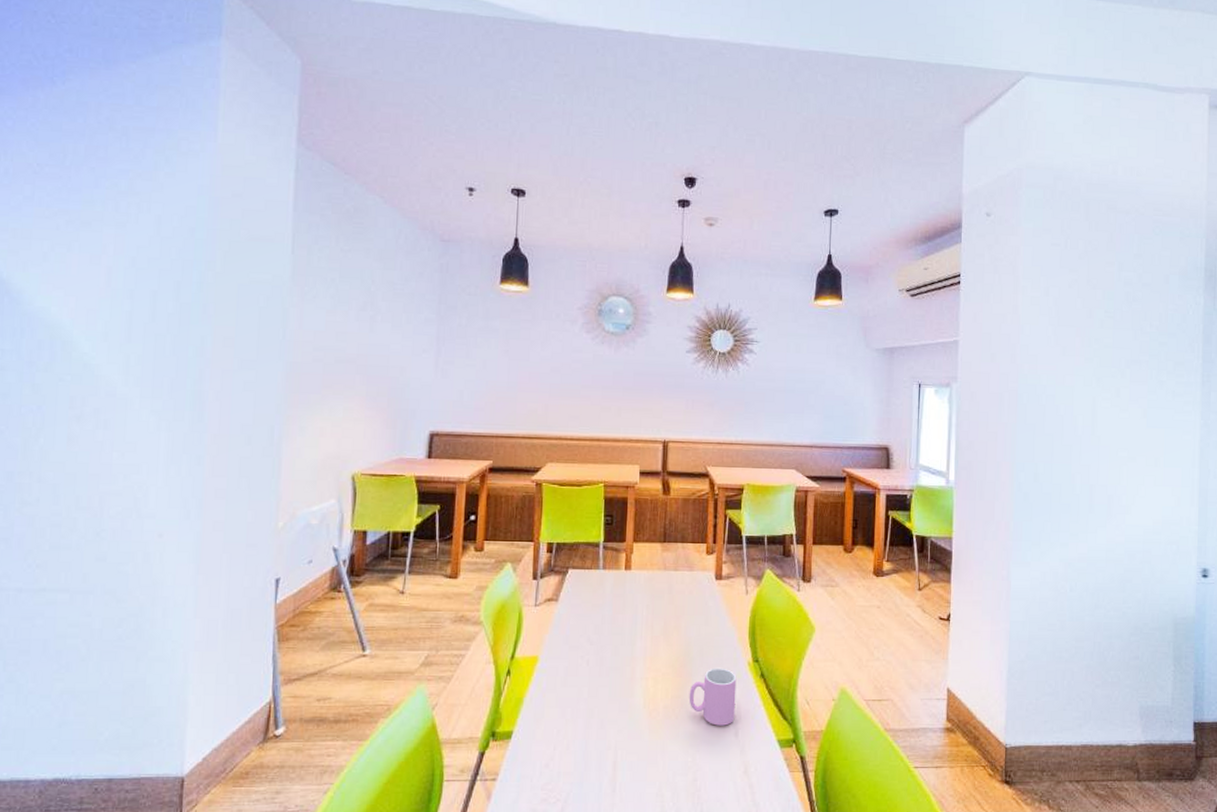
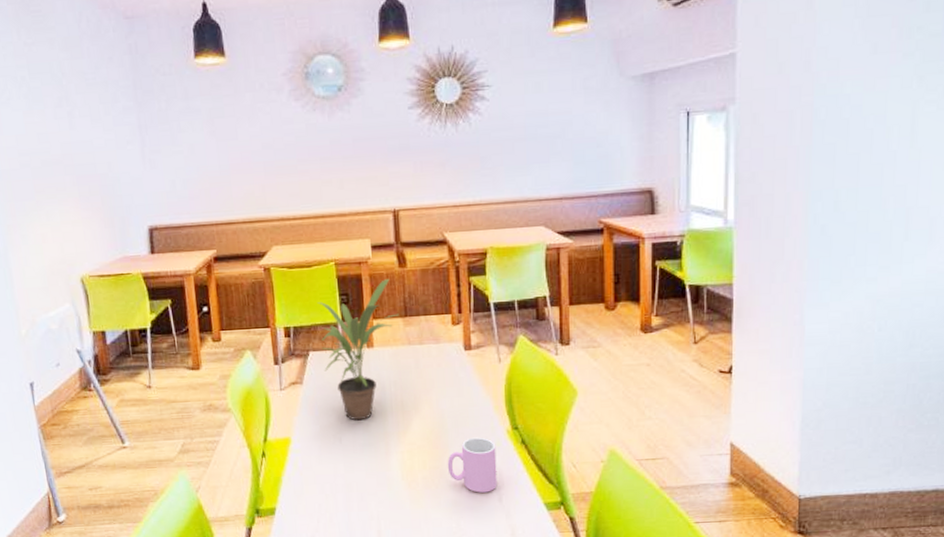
potted plant: none [581,505,658,643] -> present [317,279,399,421]

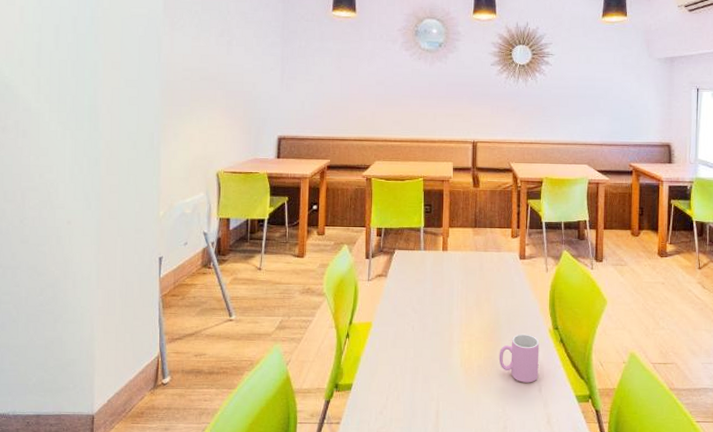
potted plant: present [317,279,399,421] -> none [406,196,470,312]

